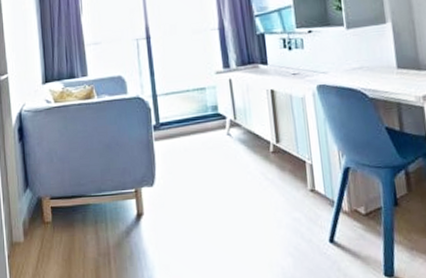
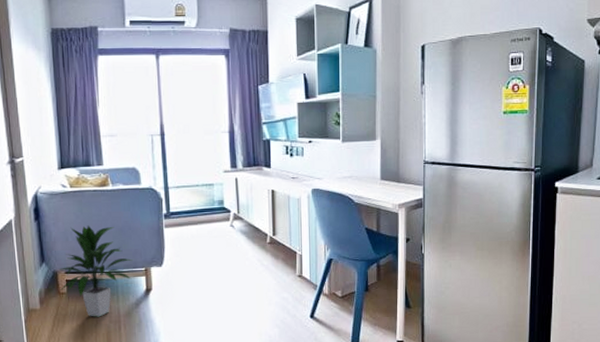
indoor plant: none [44,143,123,250] -> present [59,225,134,317]

